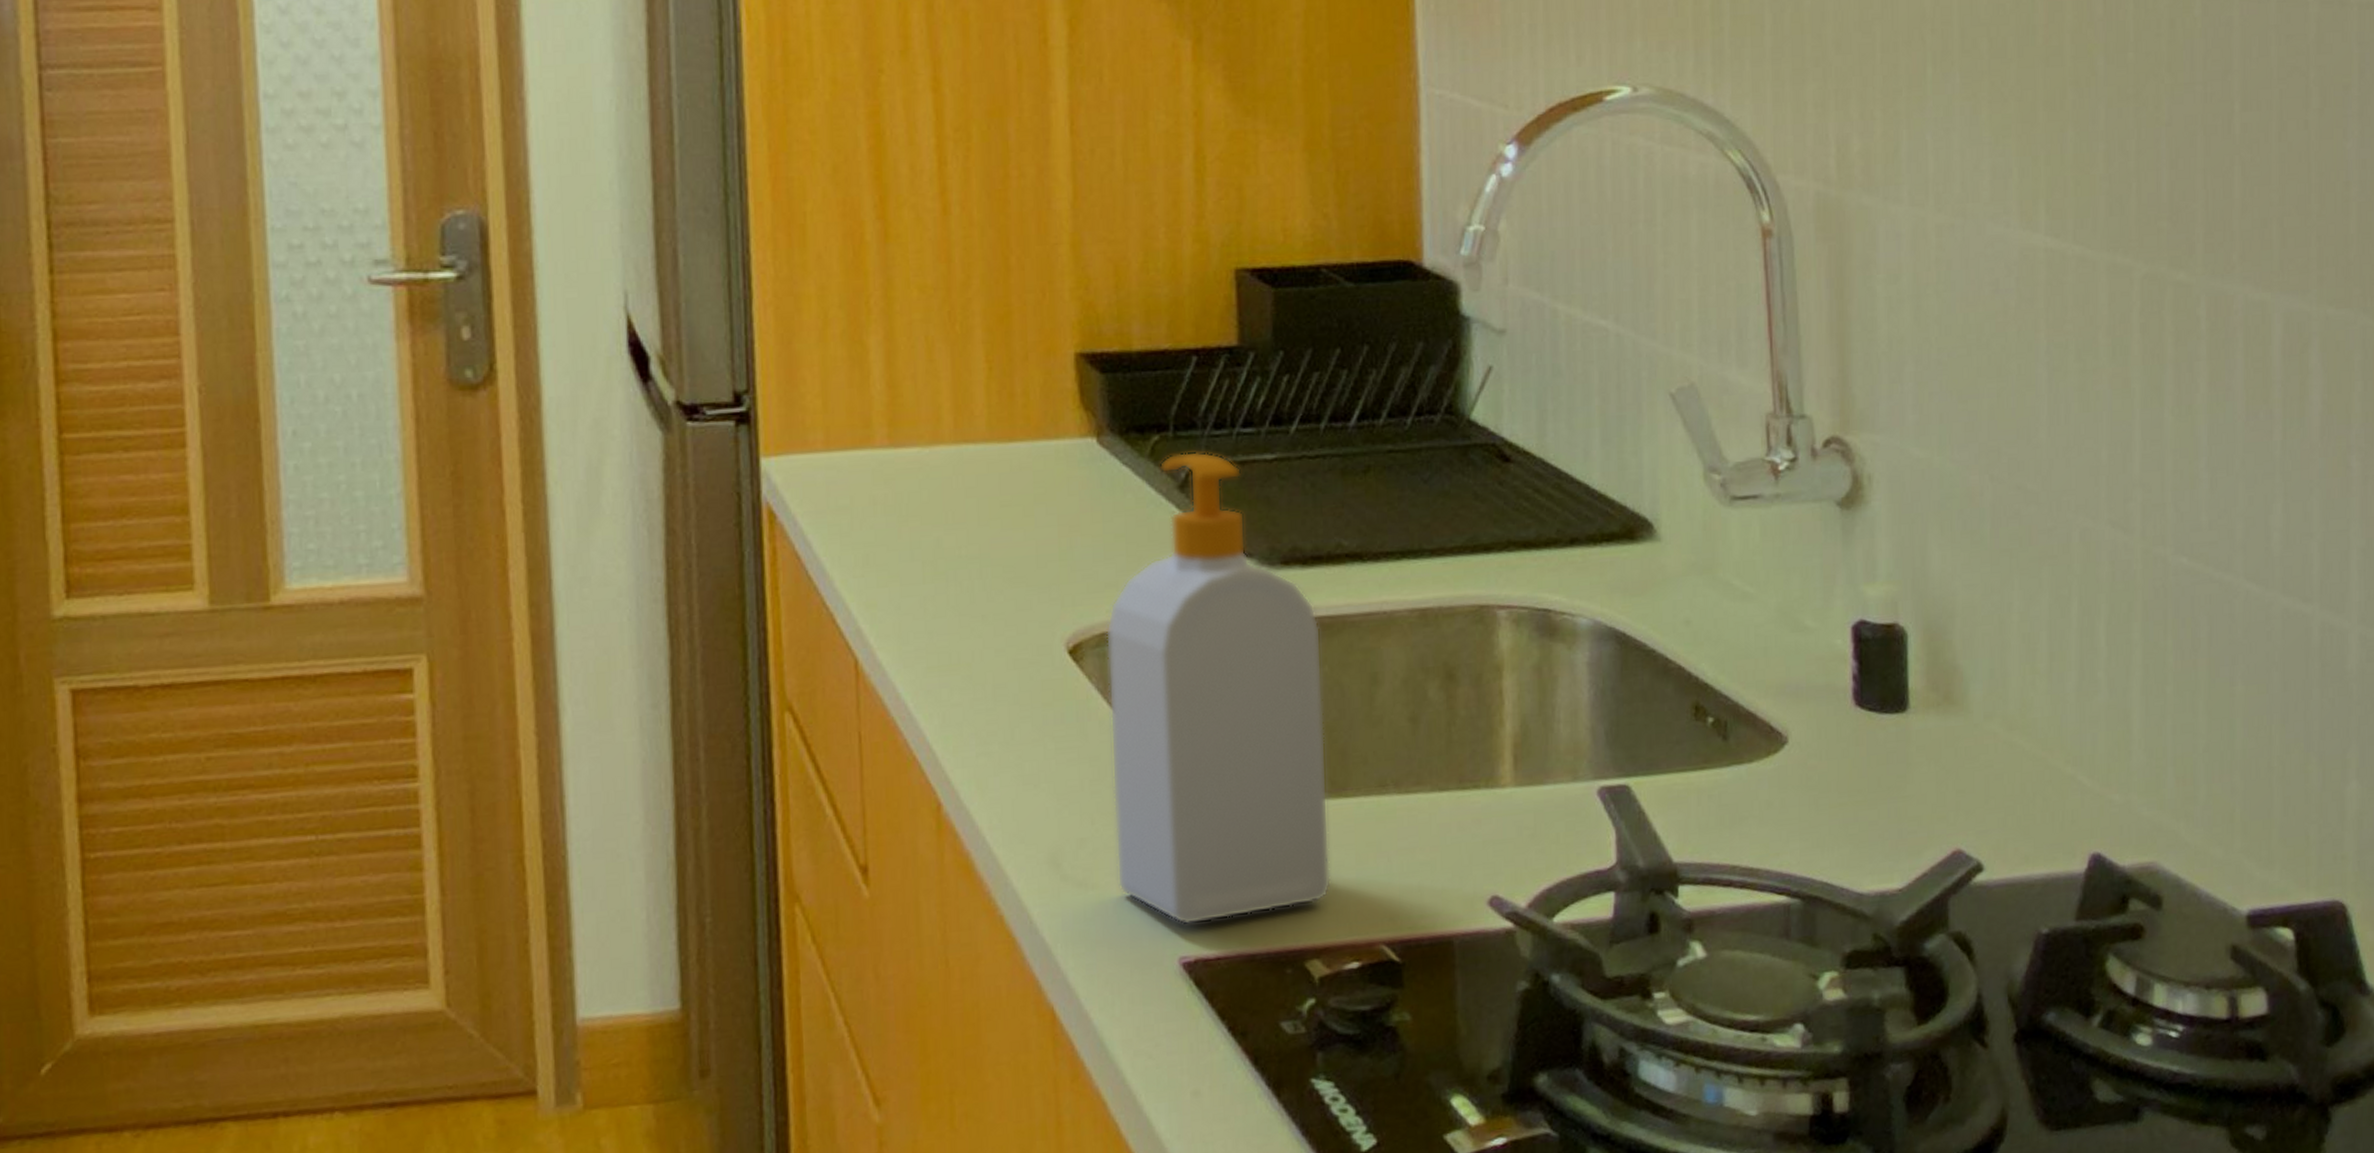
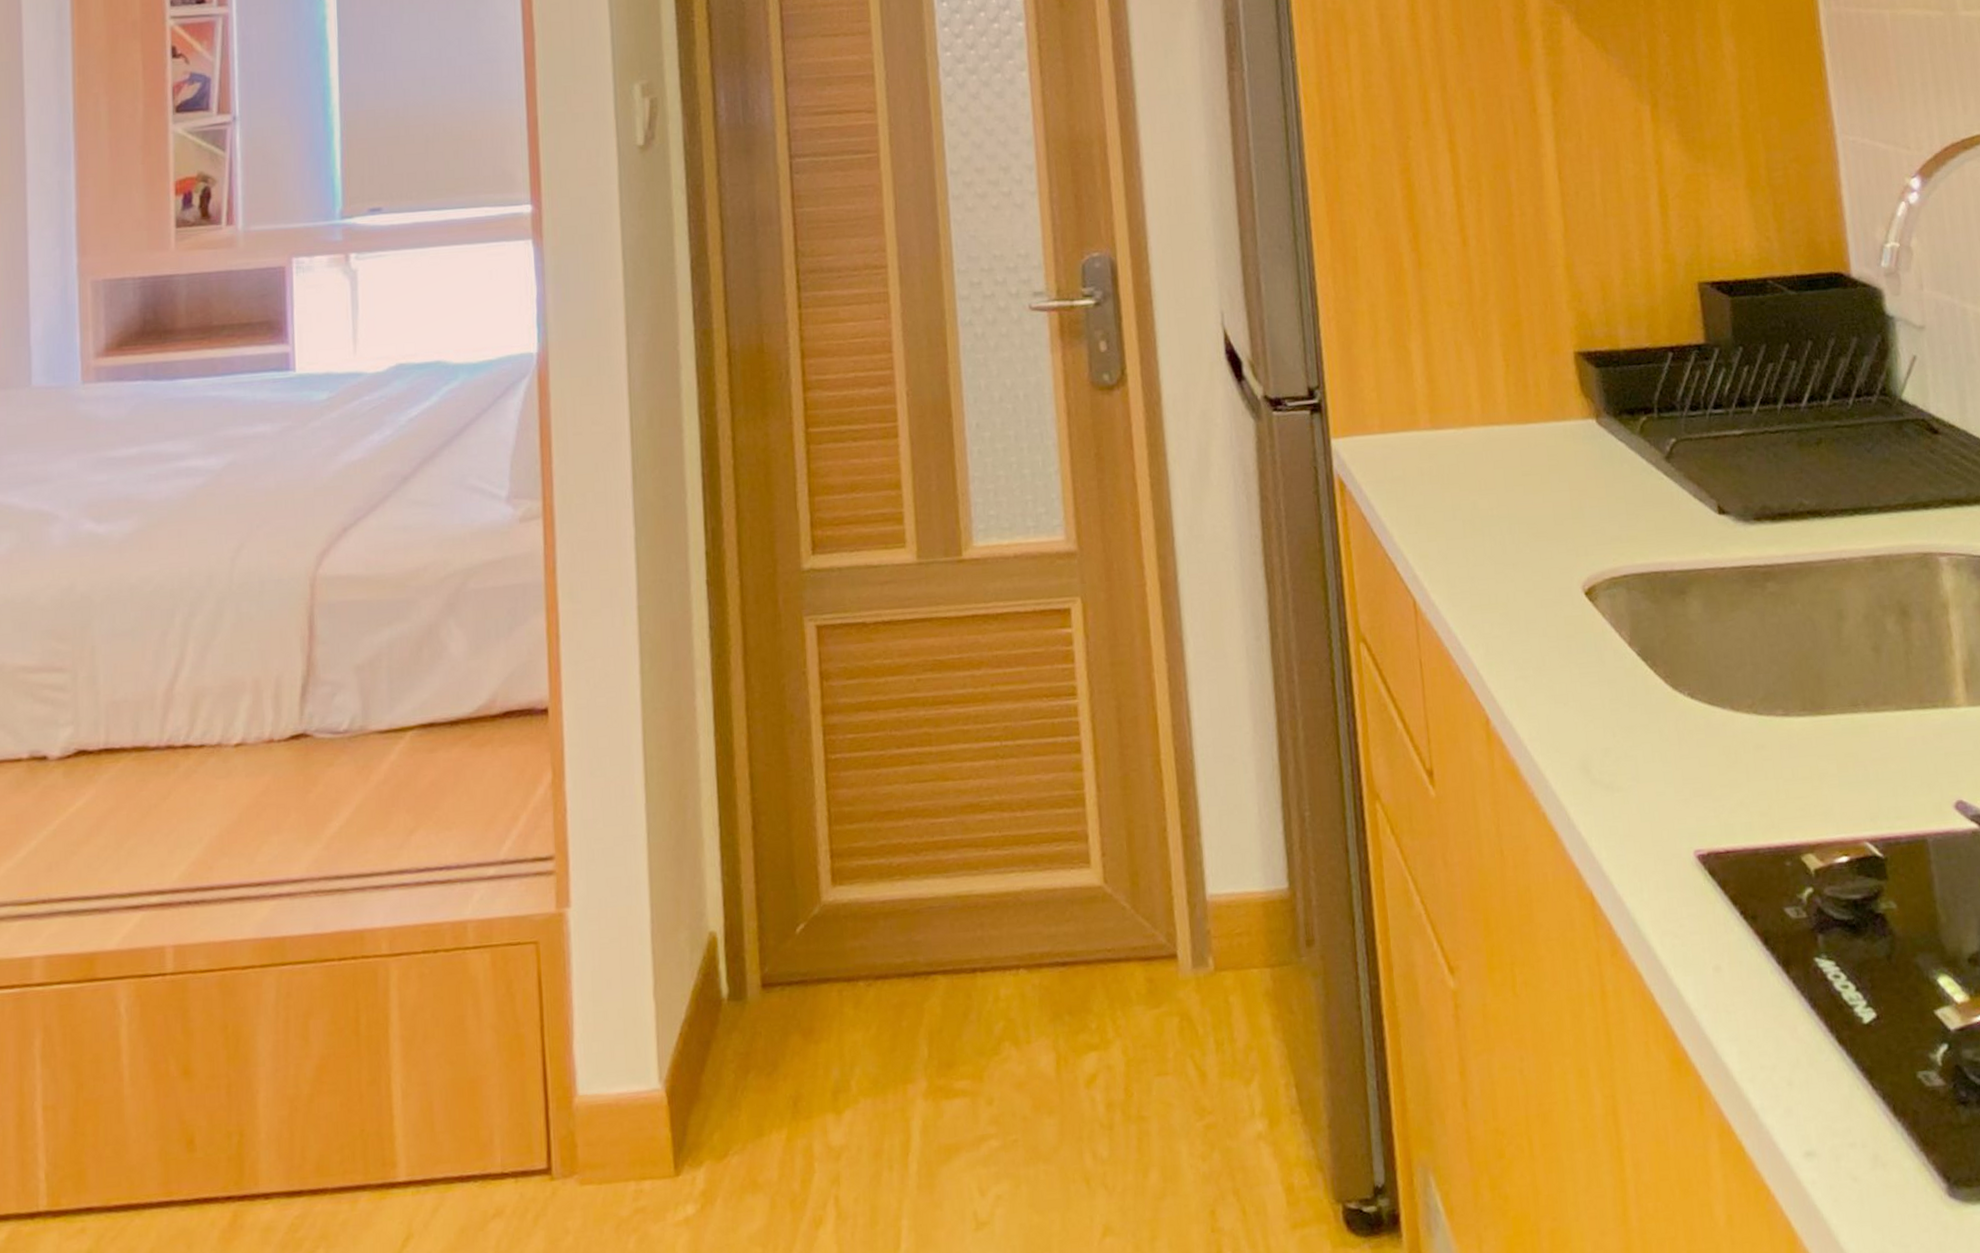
soap bottle: present [1105,451,1332,926] -> none [1614,428,1819,823]

